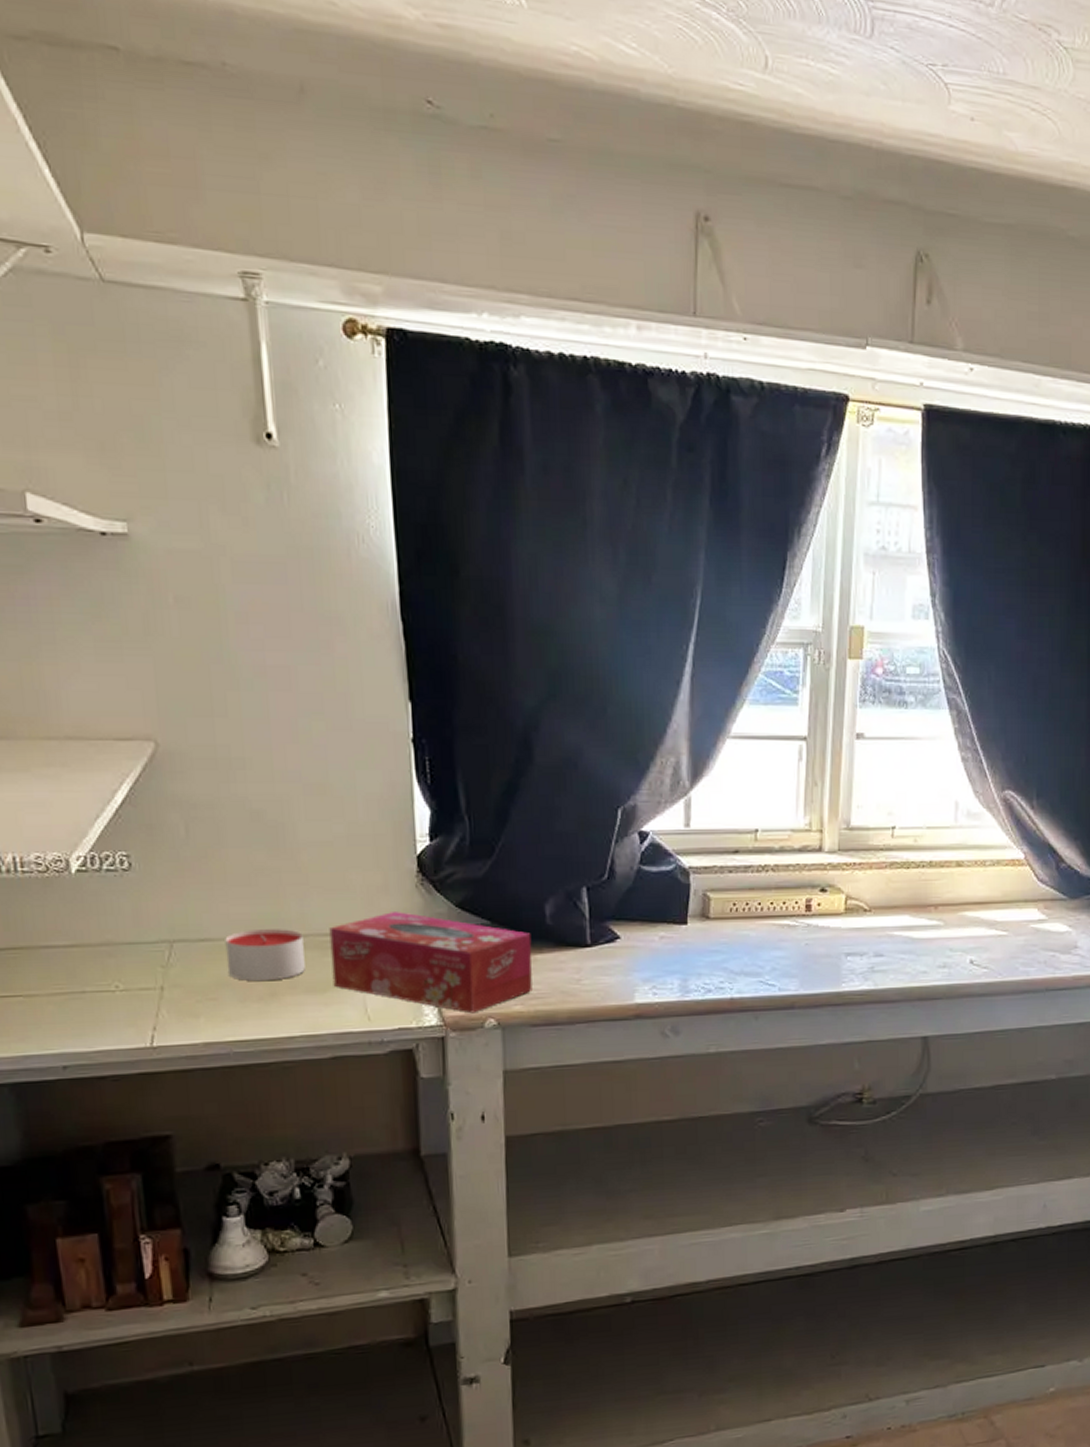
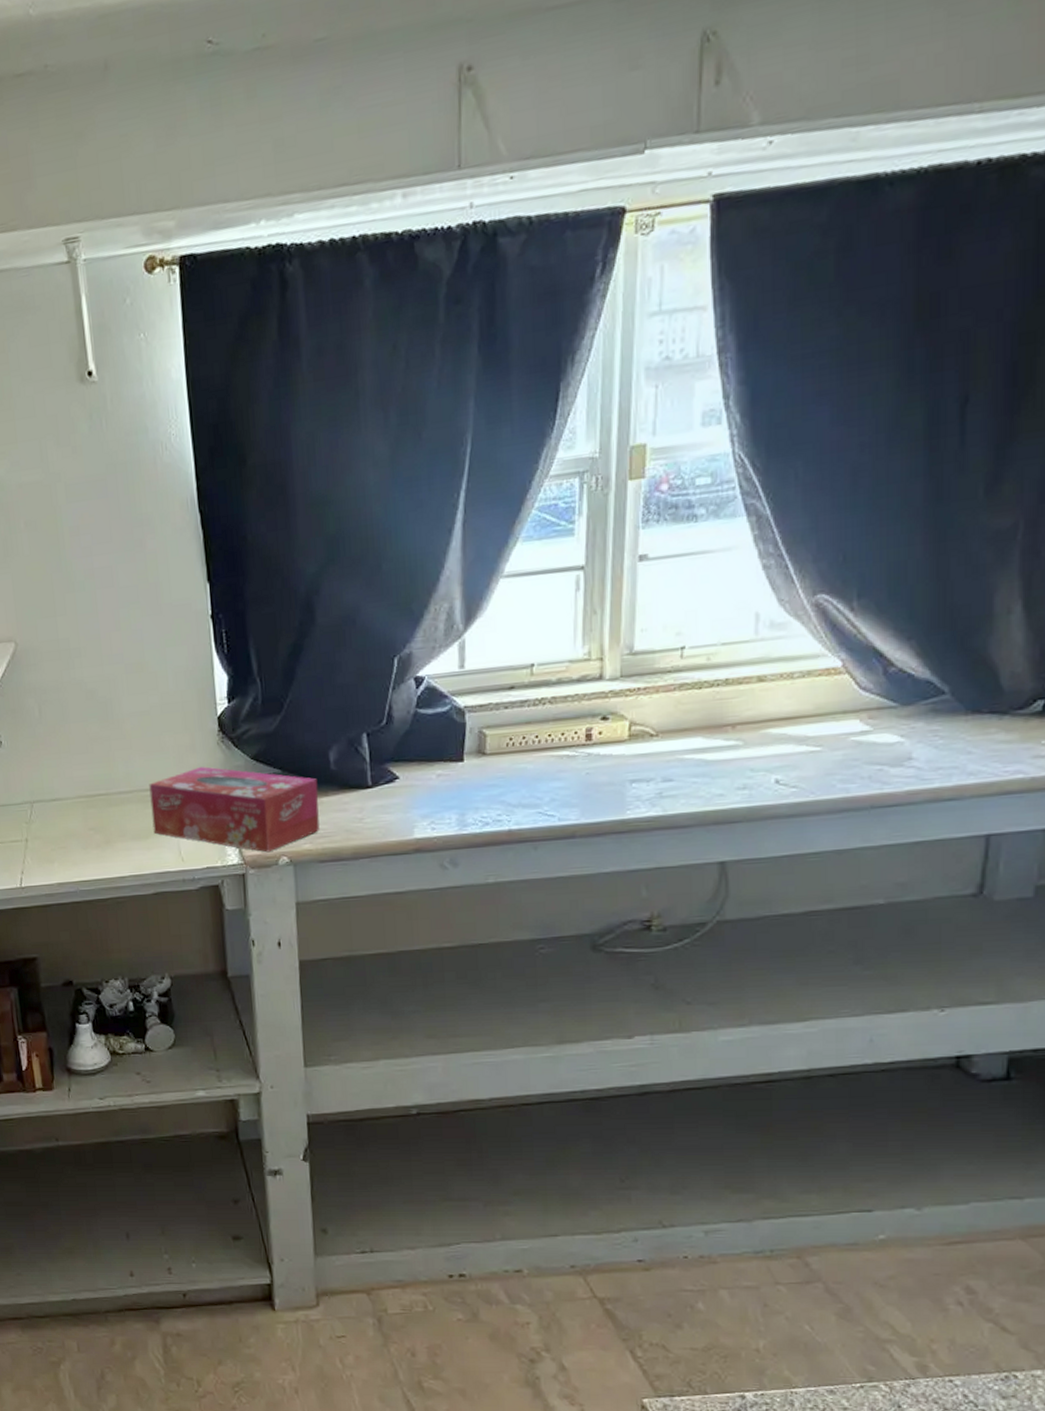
candle: present [225,929,305,982] -> none [70,787,132,832]

